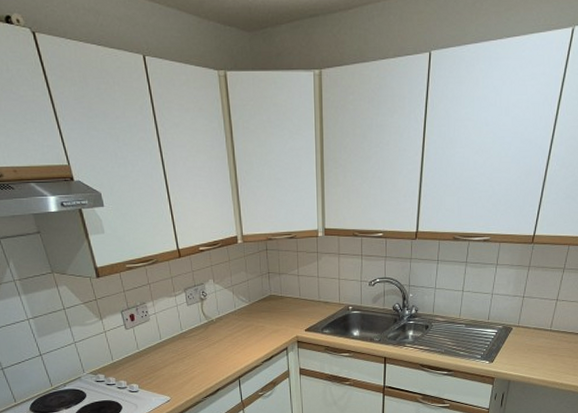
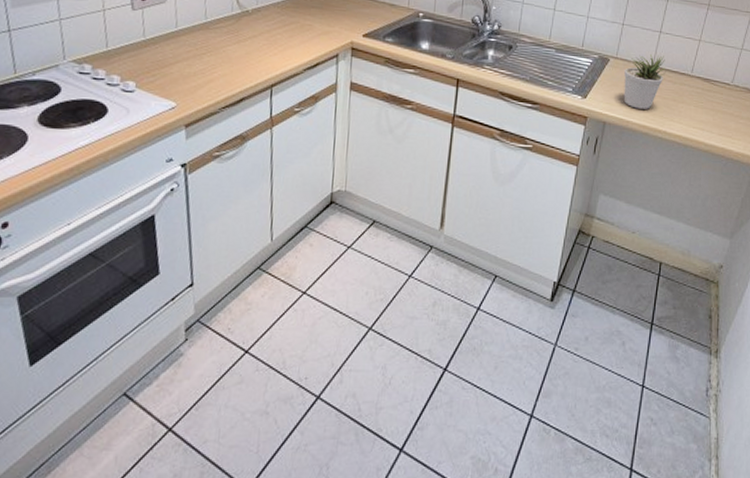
potted plant: none [525,320,562,367] -> present [623,54,666,109]

